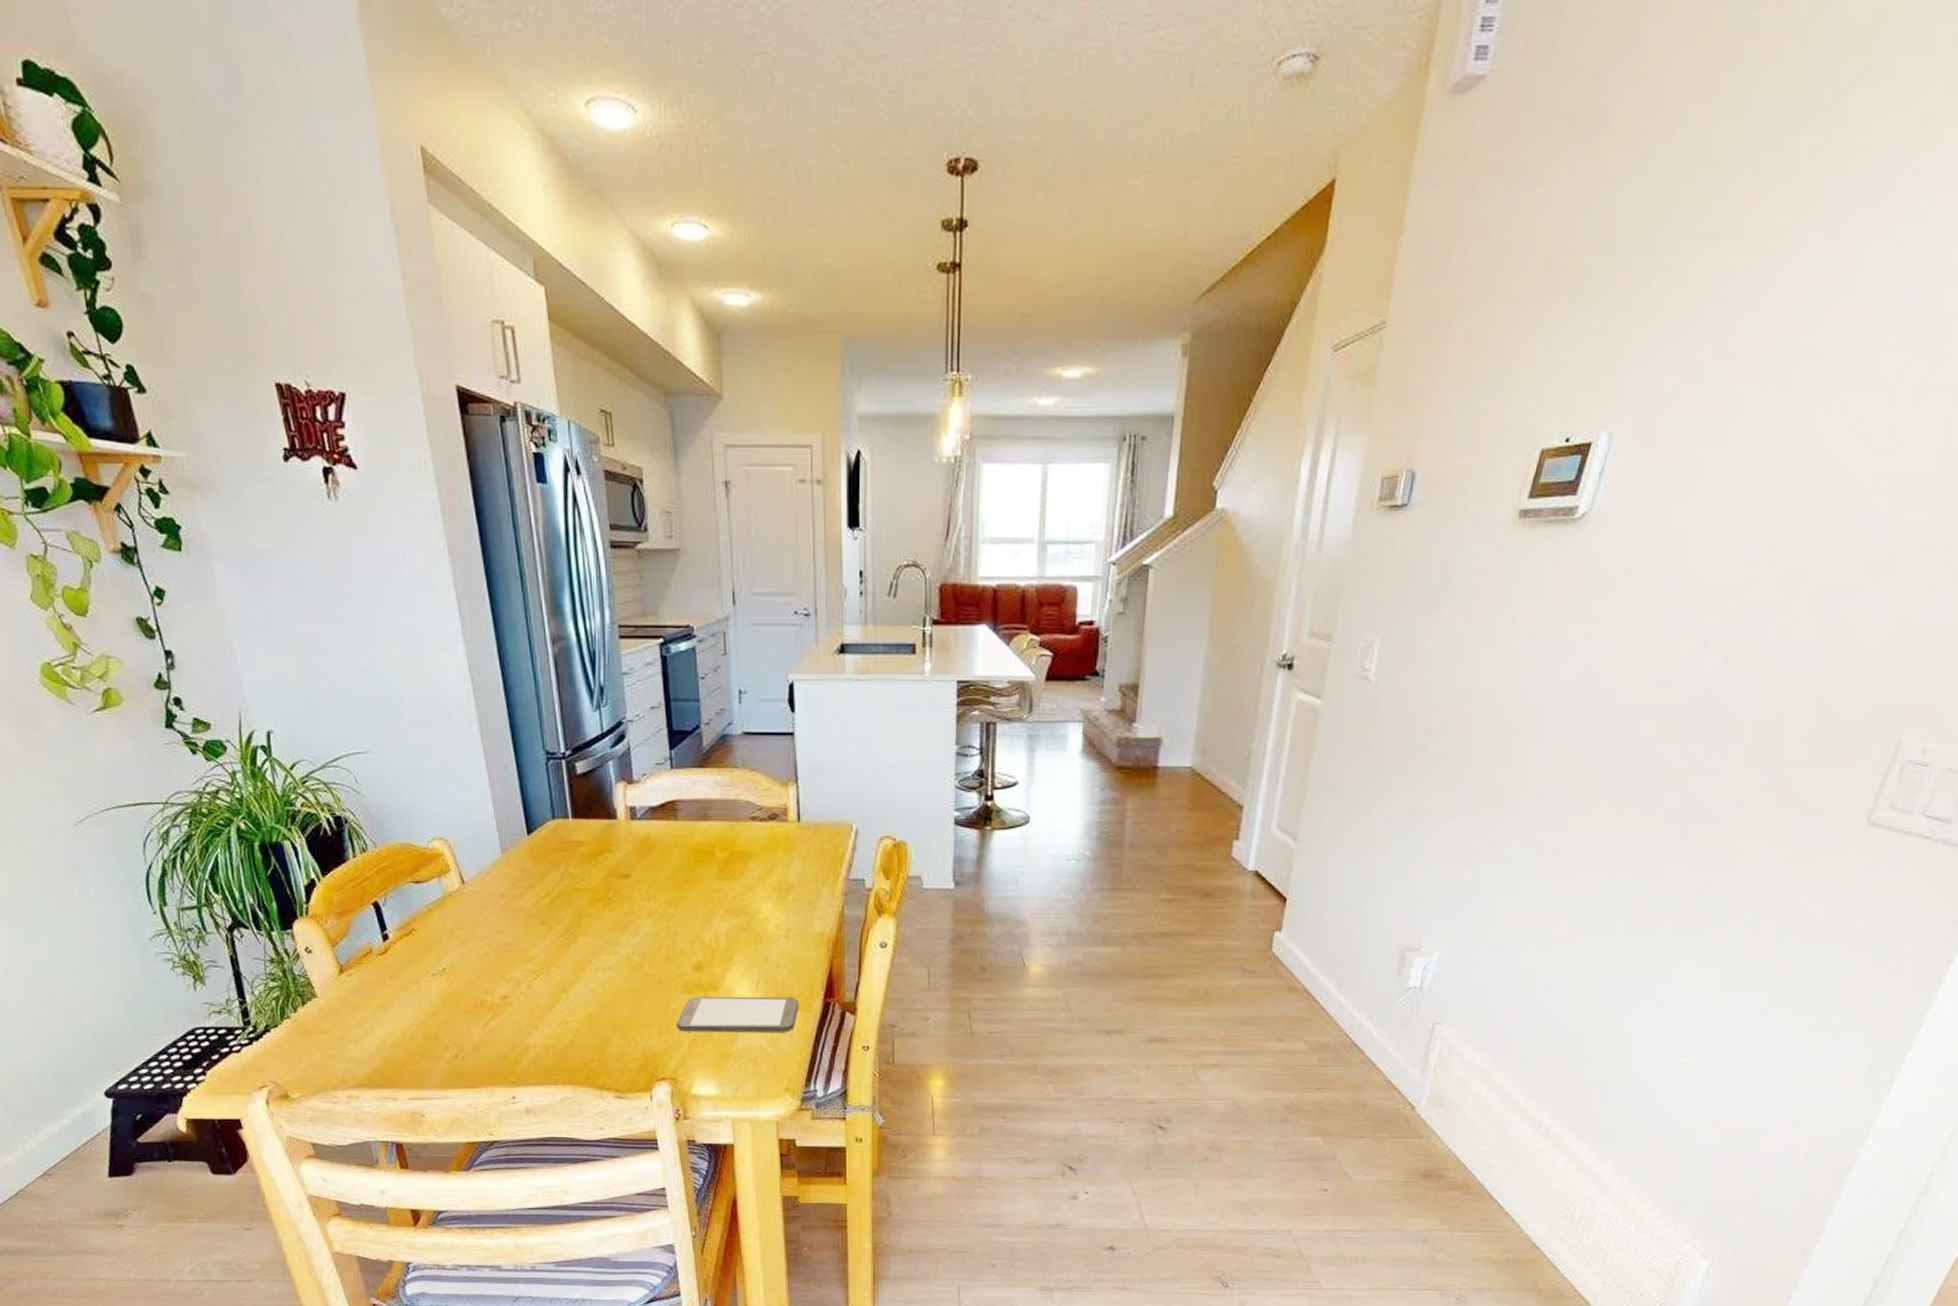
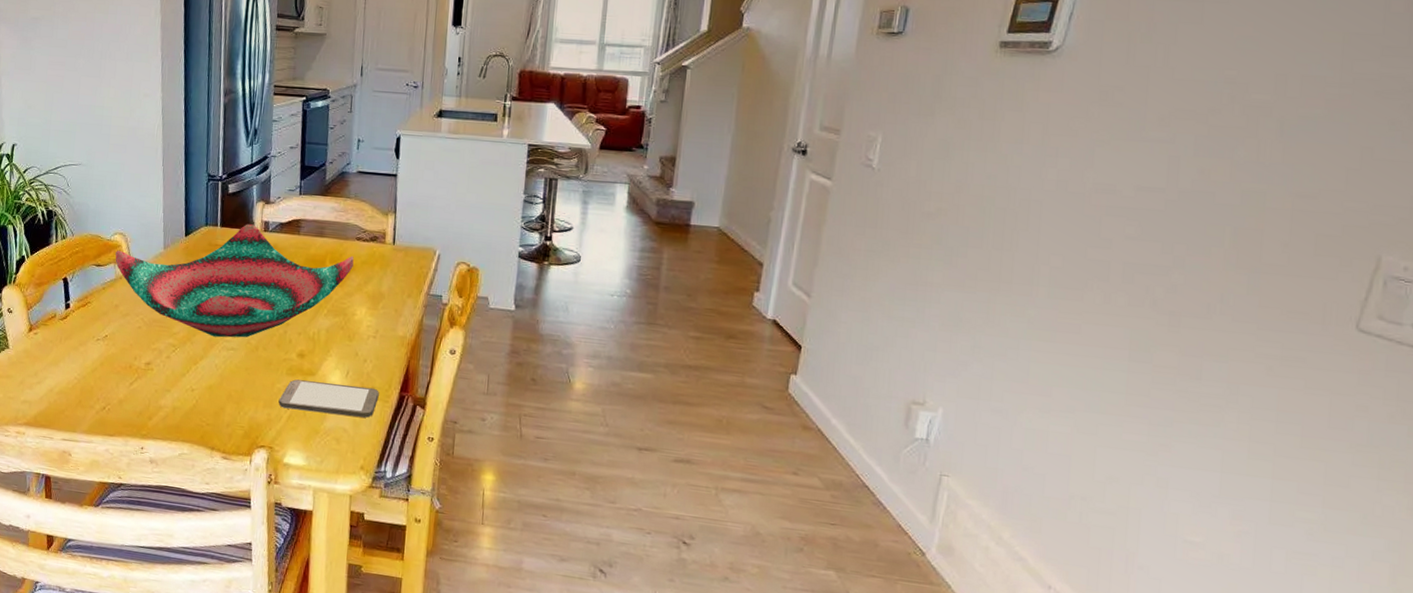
decorative bowl: none [438,812,750,957] -> present [115,224,354,338]

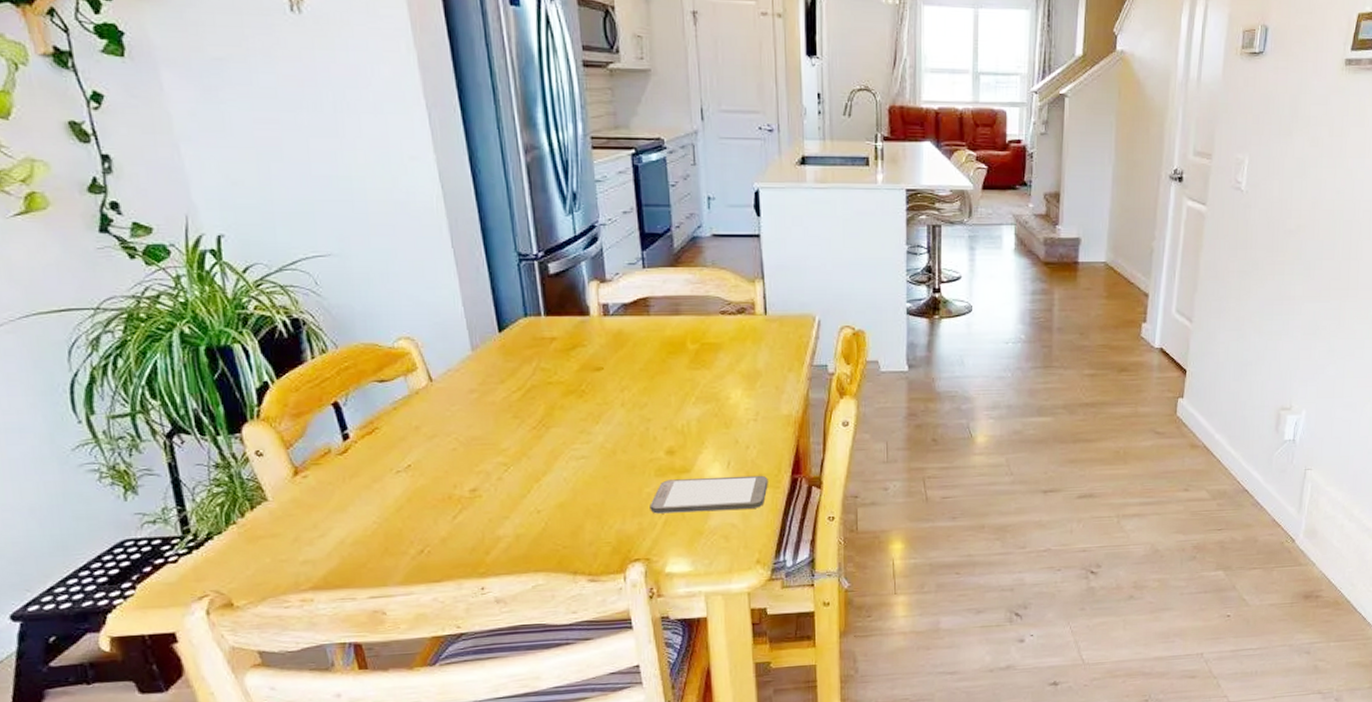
decorative bowl: present [115,224,354,338] -> none [404,309,720,447]

